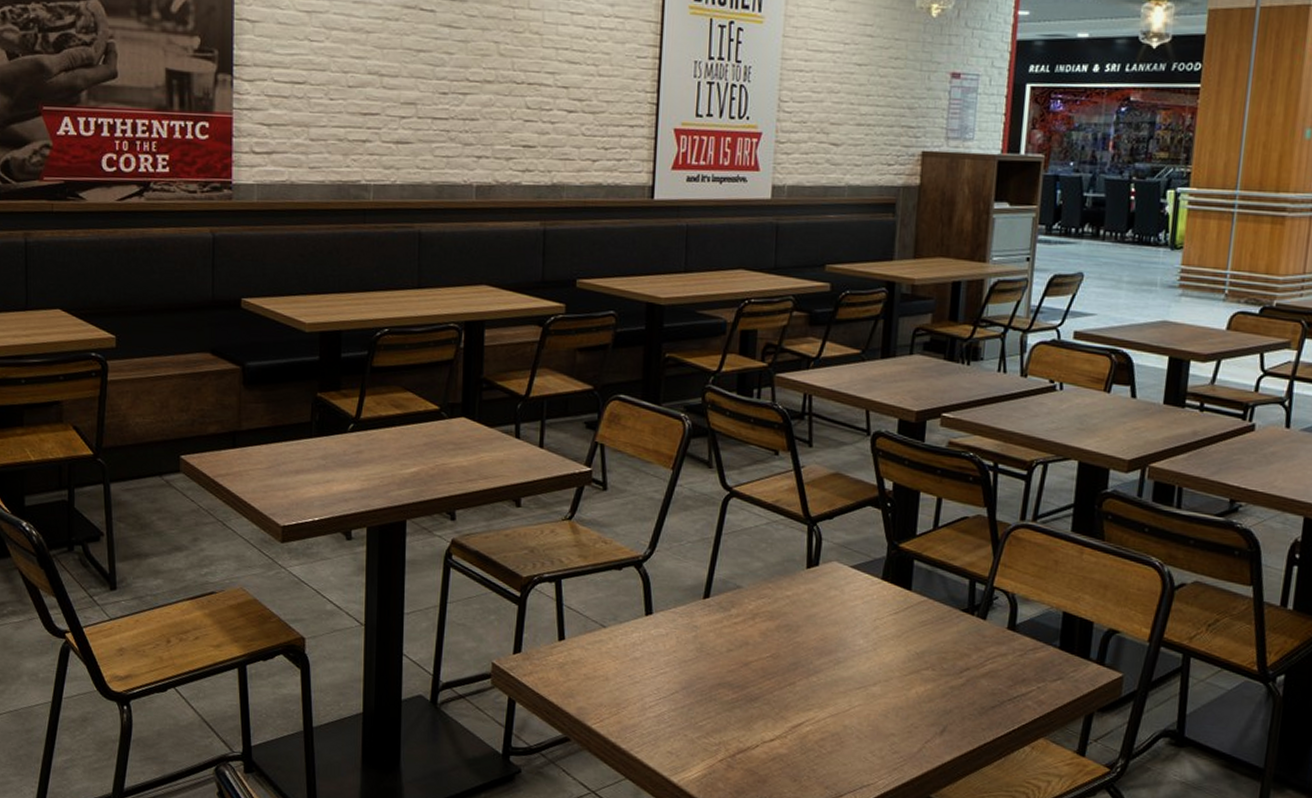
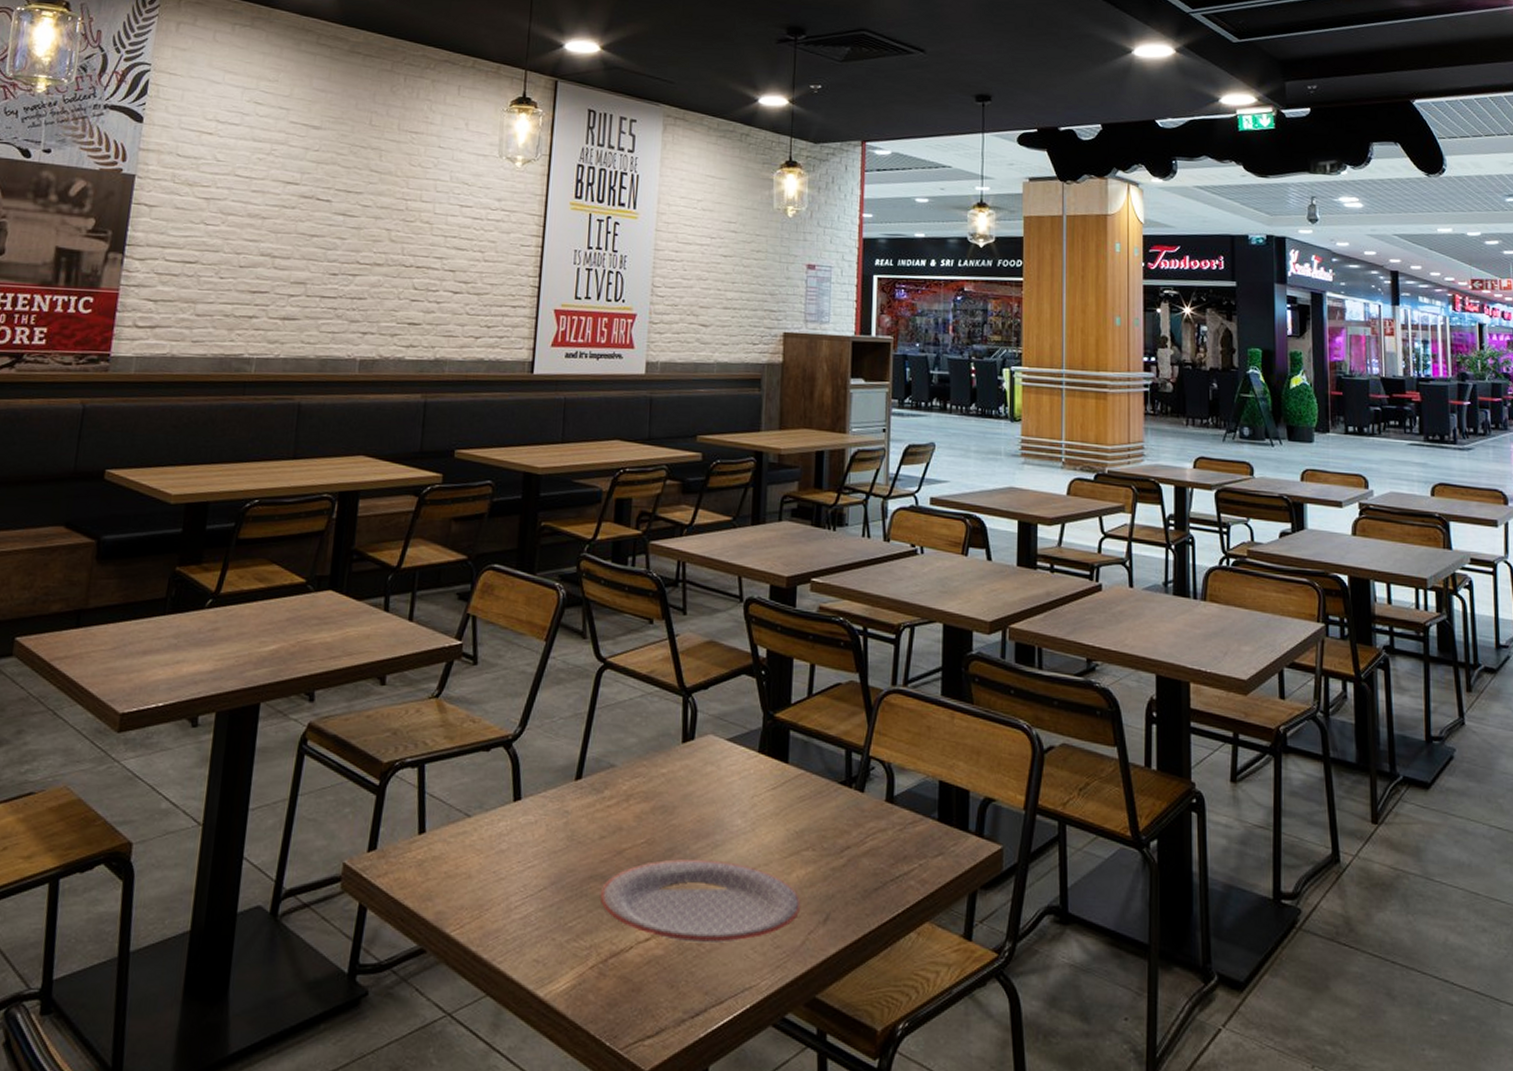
plate: none [728,672,919,747] -> present [600,859,801,944]

